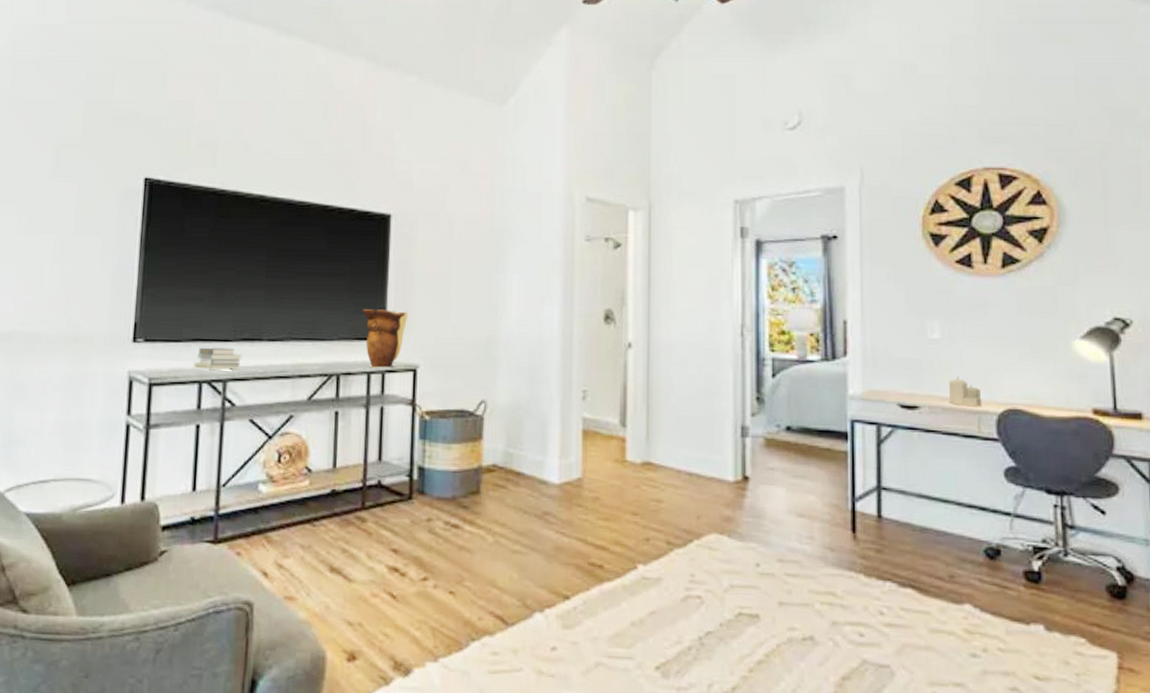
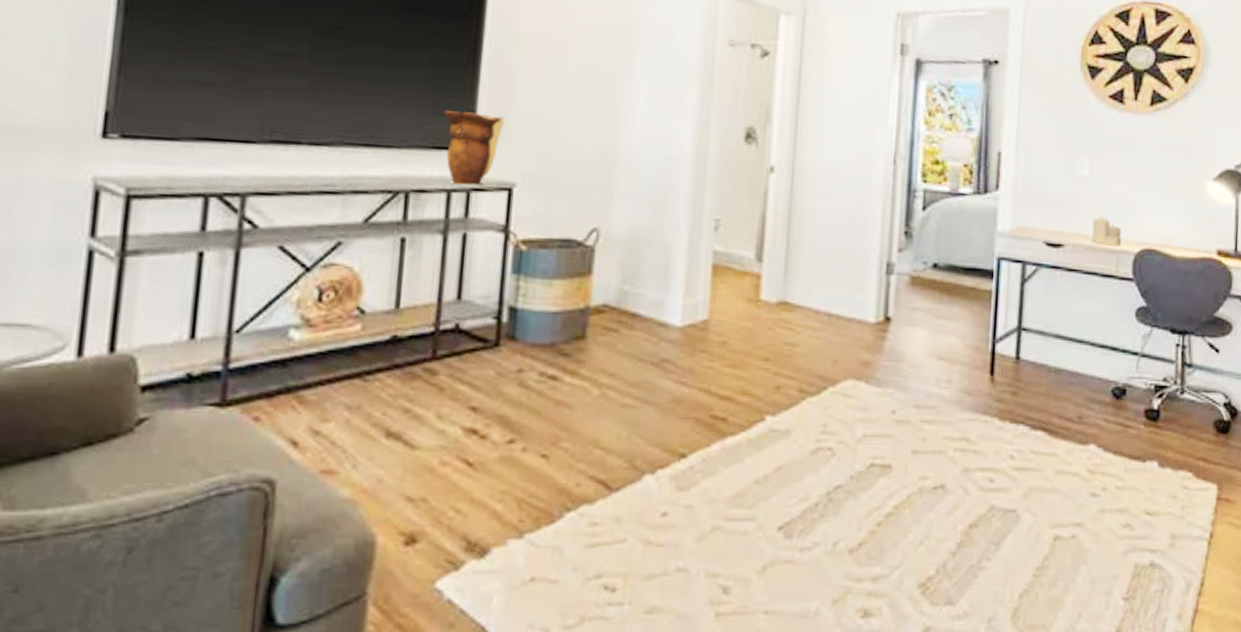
books: present [193,347,242,370] -> none [196,149,271,181]

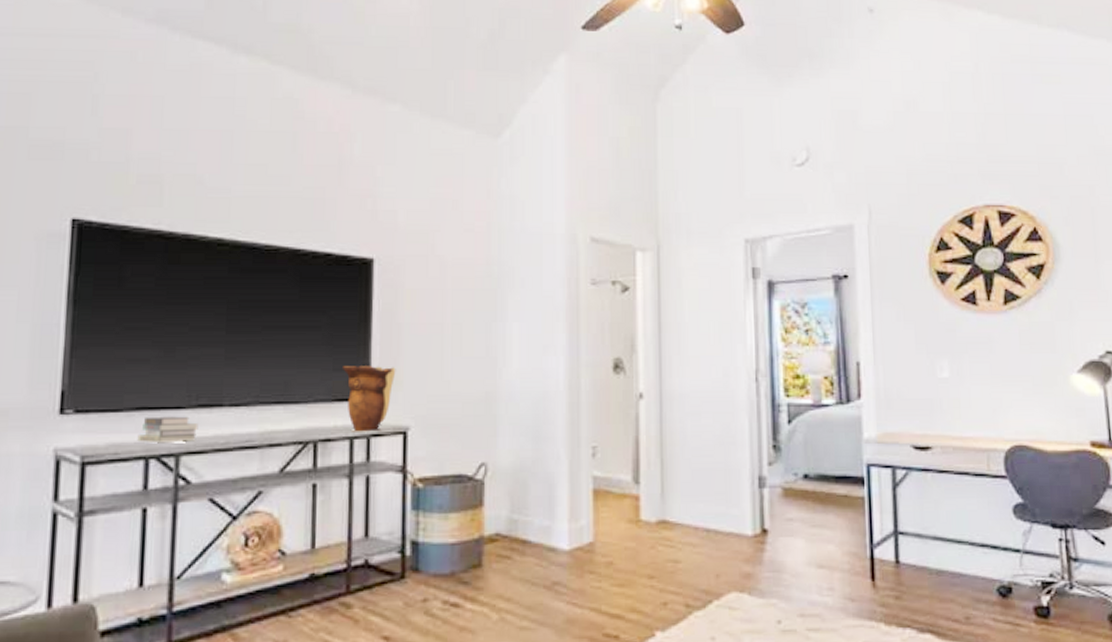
books: none [196,149,271,181] -> present [137,416,199,444]
candle: present [1092,214,1122,246] -> none [959,414,991,445]

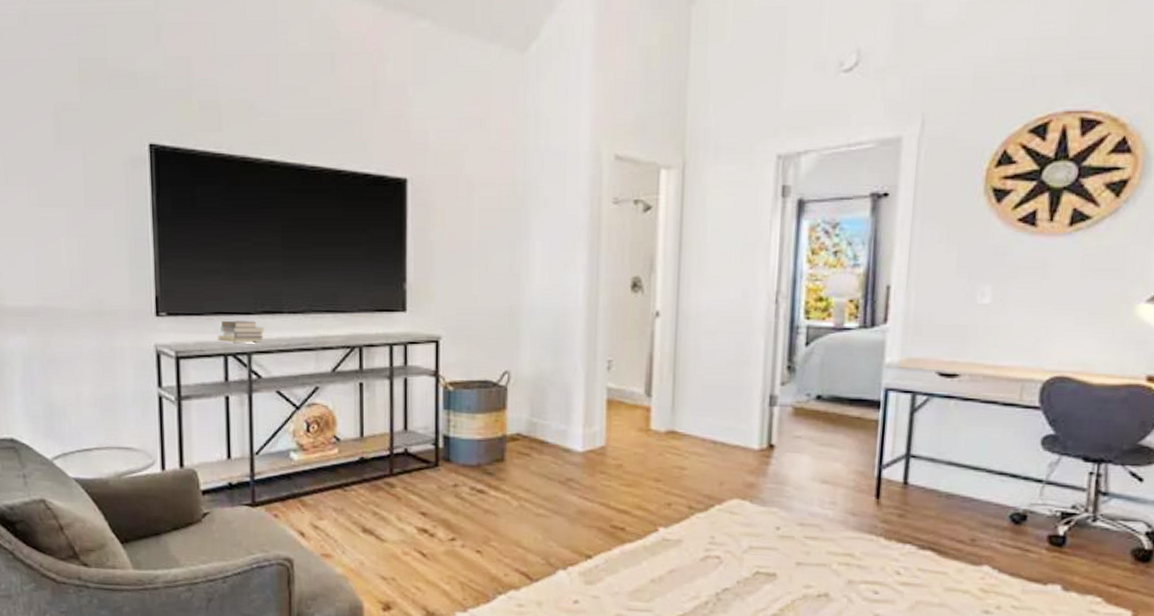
decorative vase: present [343,366,396,432] -> none [382,280,429,340]

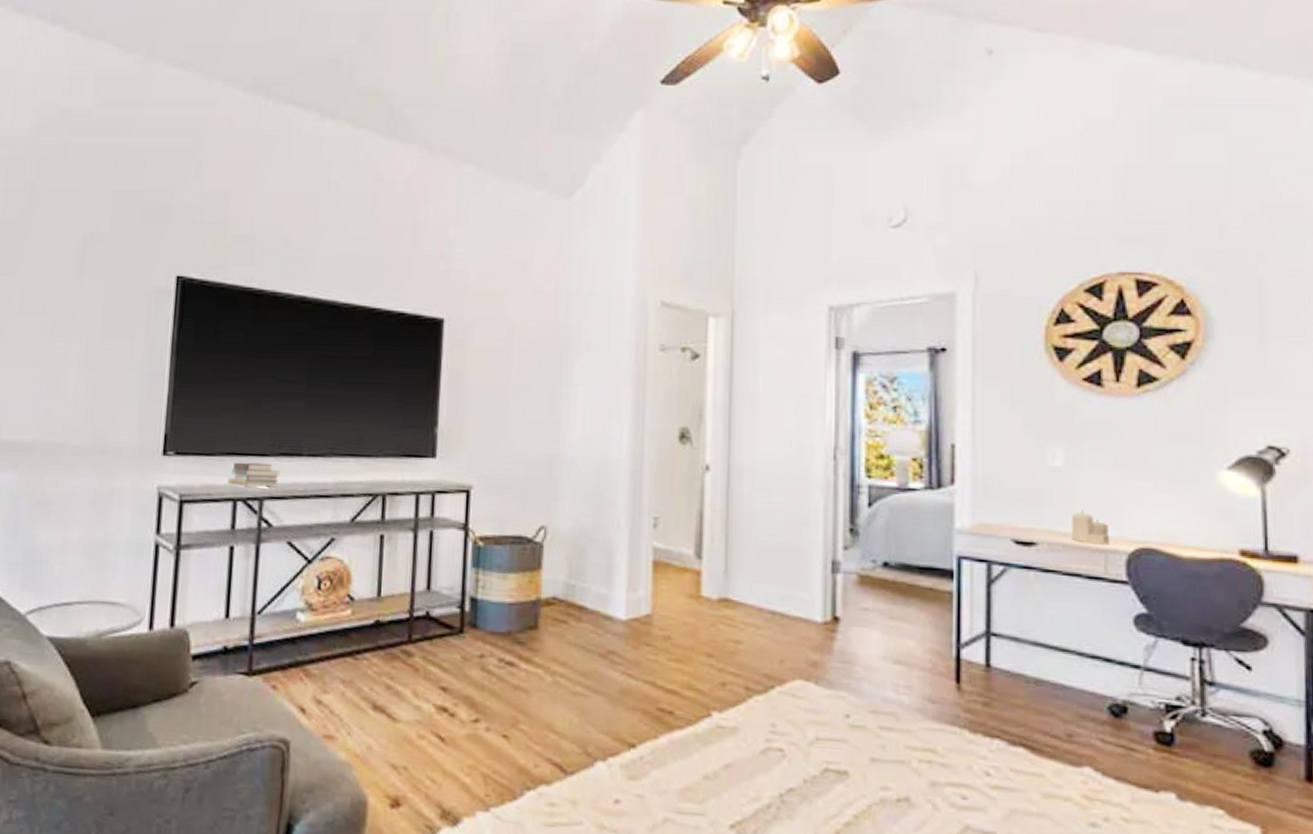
candle: none [992,343,1028,375] -> present [1072,509,1110,545]

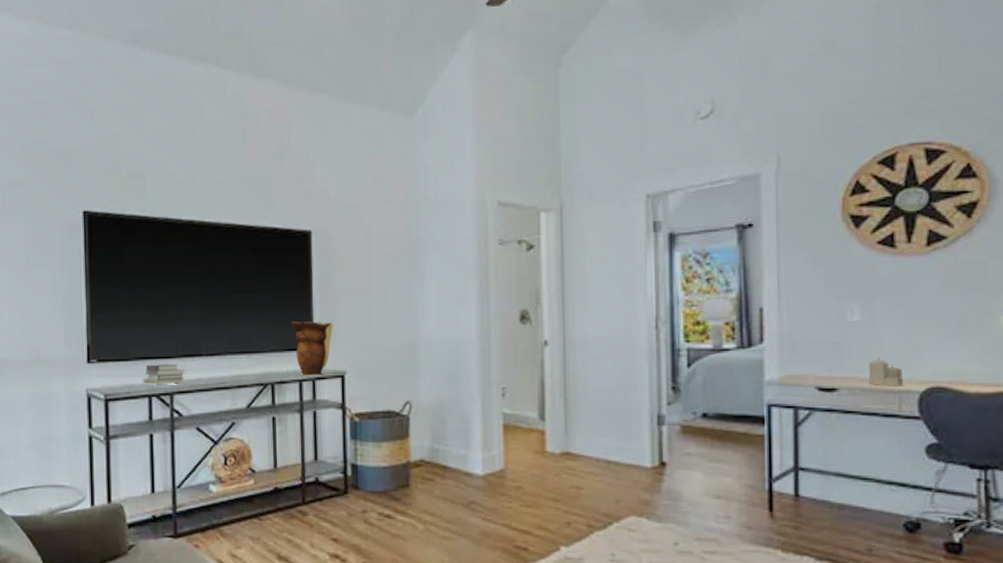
decorative vase: none [412,423,462,489] -> present [291,321,334,376]

